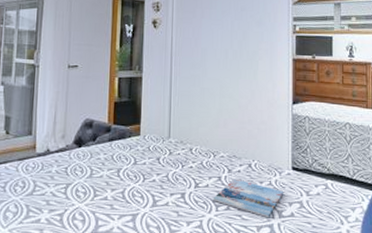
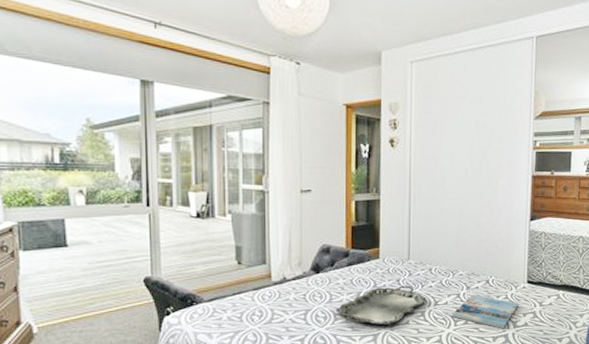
serving tray: none [95,164,187,206] -> present [335,285,427,325]

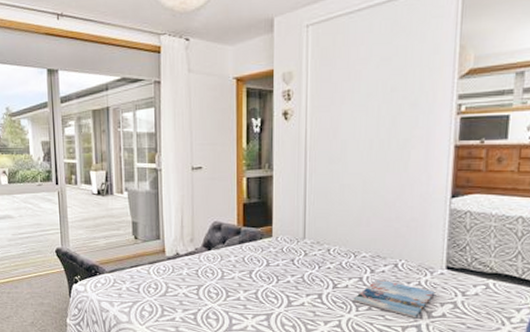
serving tray: present [335,285,427,325] -> none [227,266,325,306]

